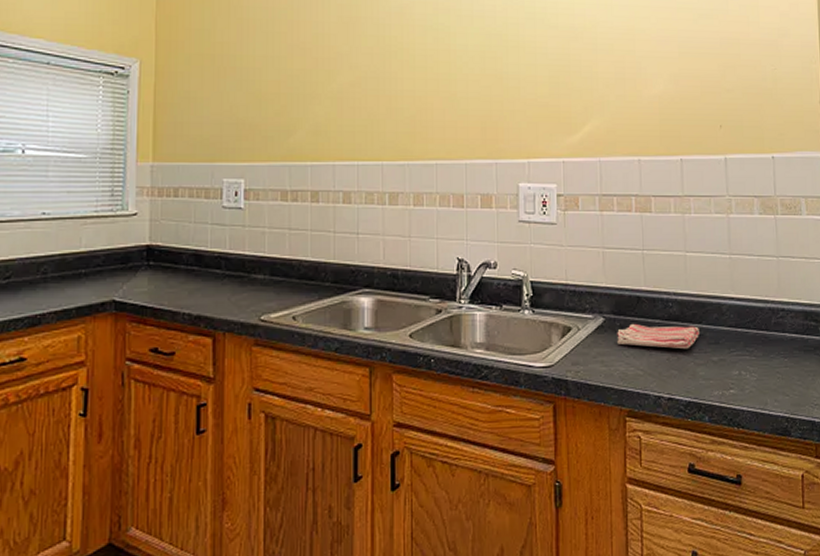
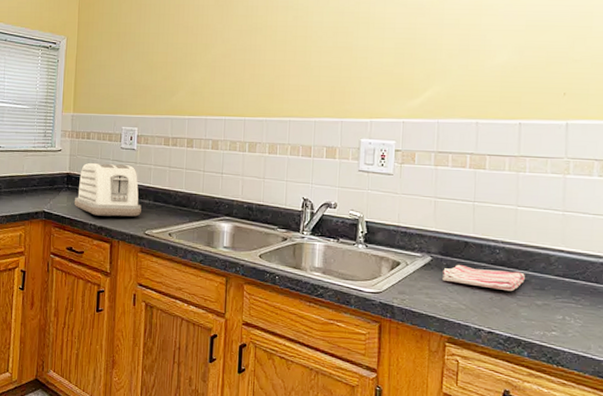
toaster: none [158,228,254,301] -> present [74,162,141,217]

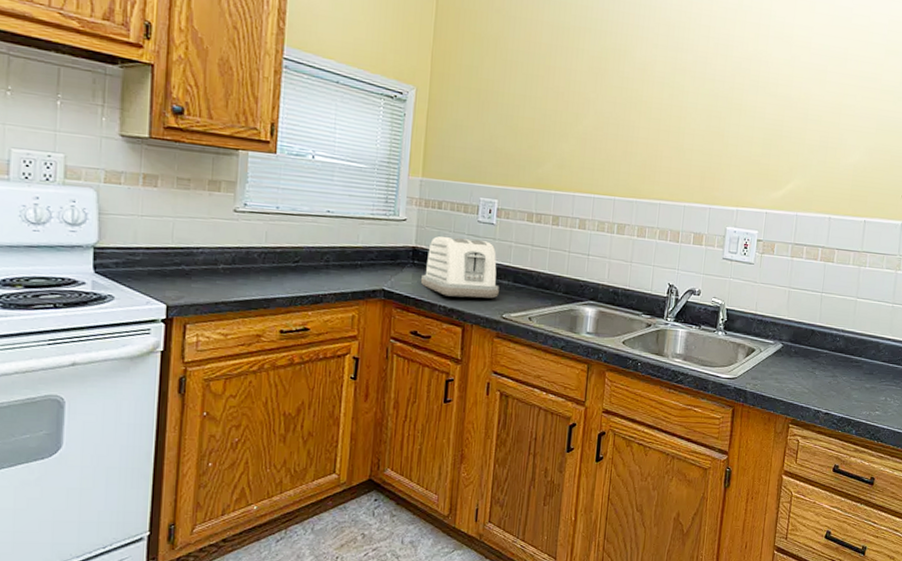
dish towel: present [443,264,525,292] -> none [791,351,859,376]

